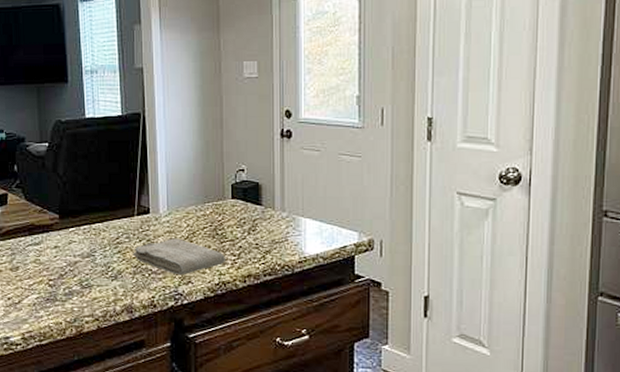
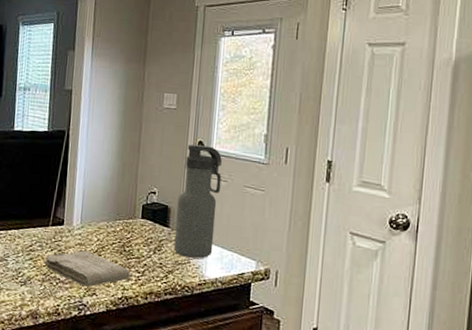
water bottle: none [268,115,314,235] -> present [173,144,222,259]

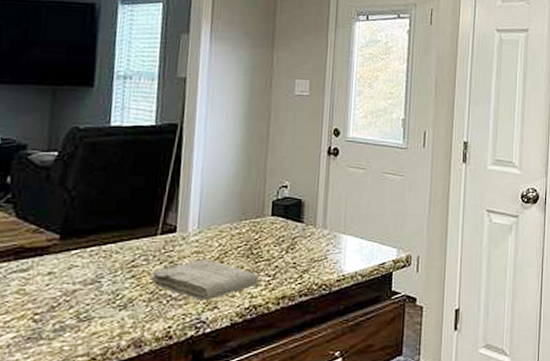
water bottle: present [173,144,222,259] -> none [308,133,359,253]

